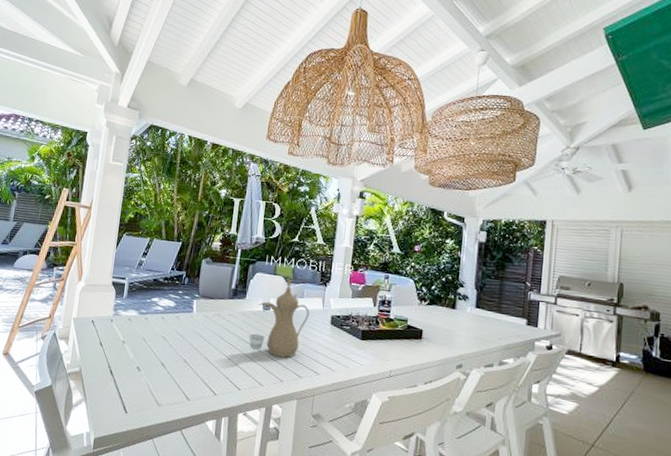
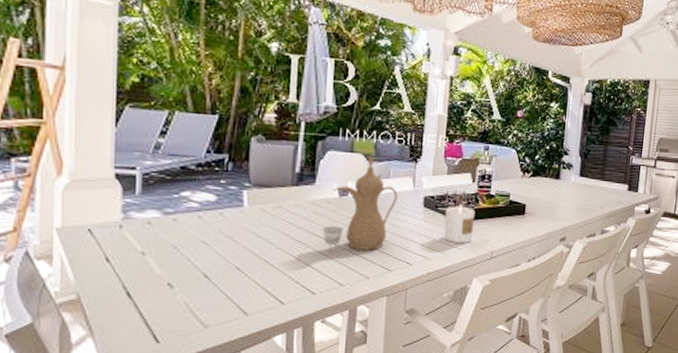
candle: none [347,325,376,360] -> present [444,204,475,243]

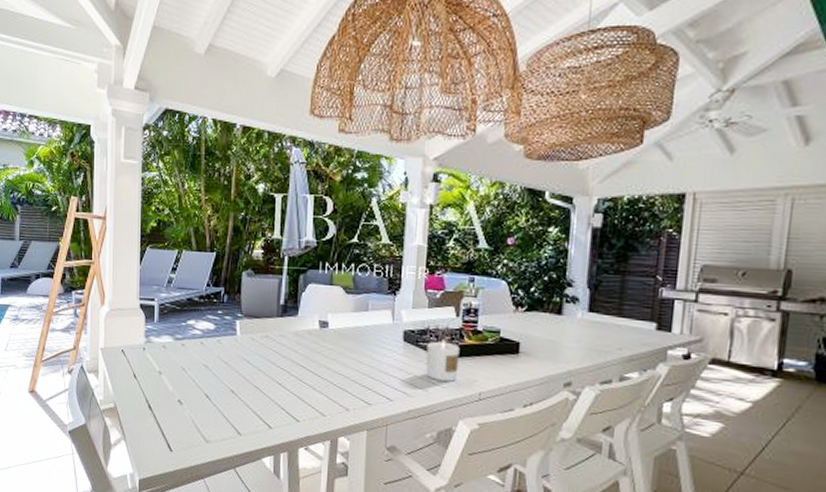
teapot: present [323,156,398,250] -> none [305,288,377,383]

